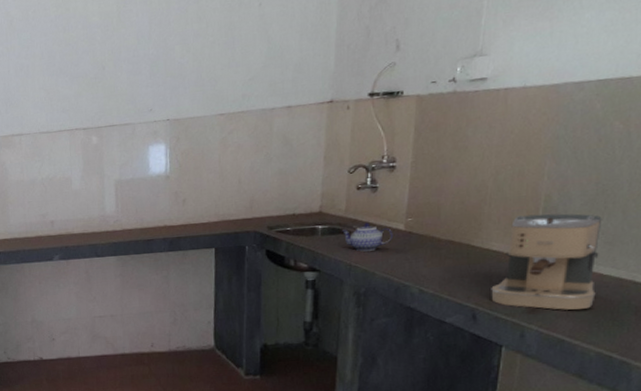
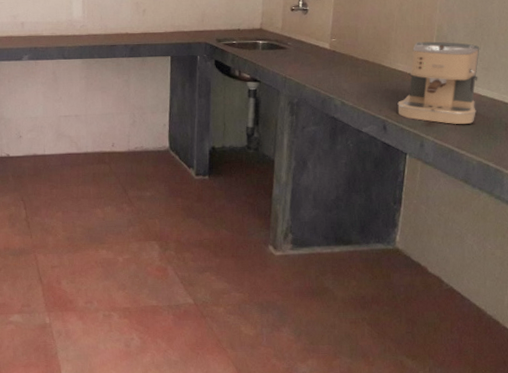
teapot: present [341,222,394,252] -> none [278,40,321,66]

